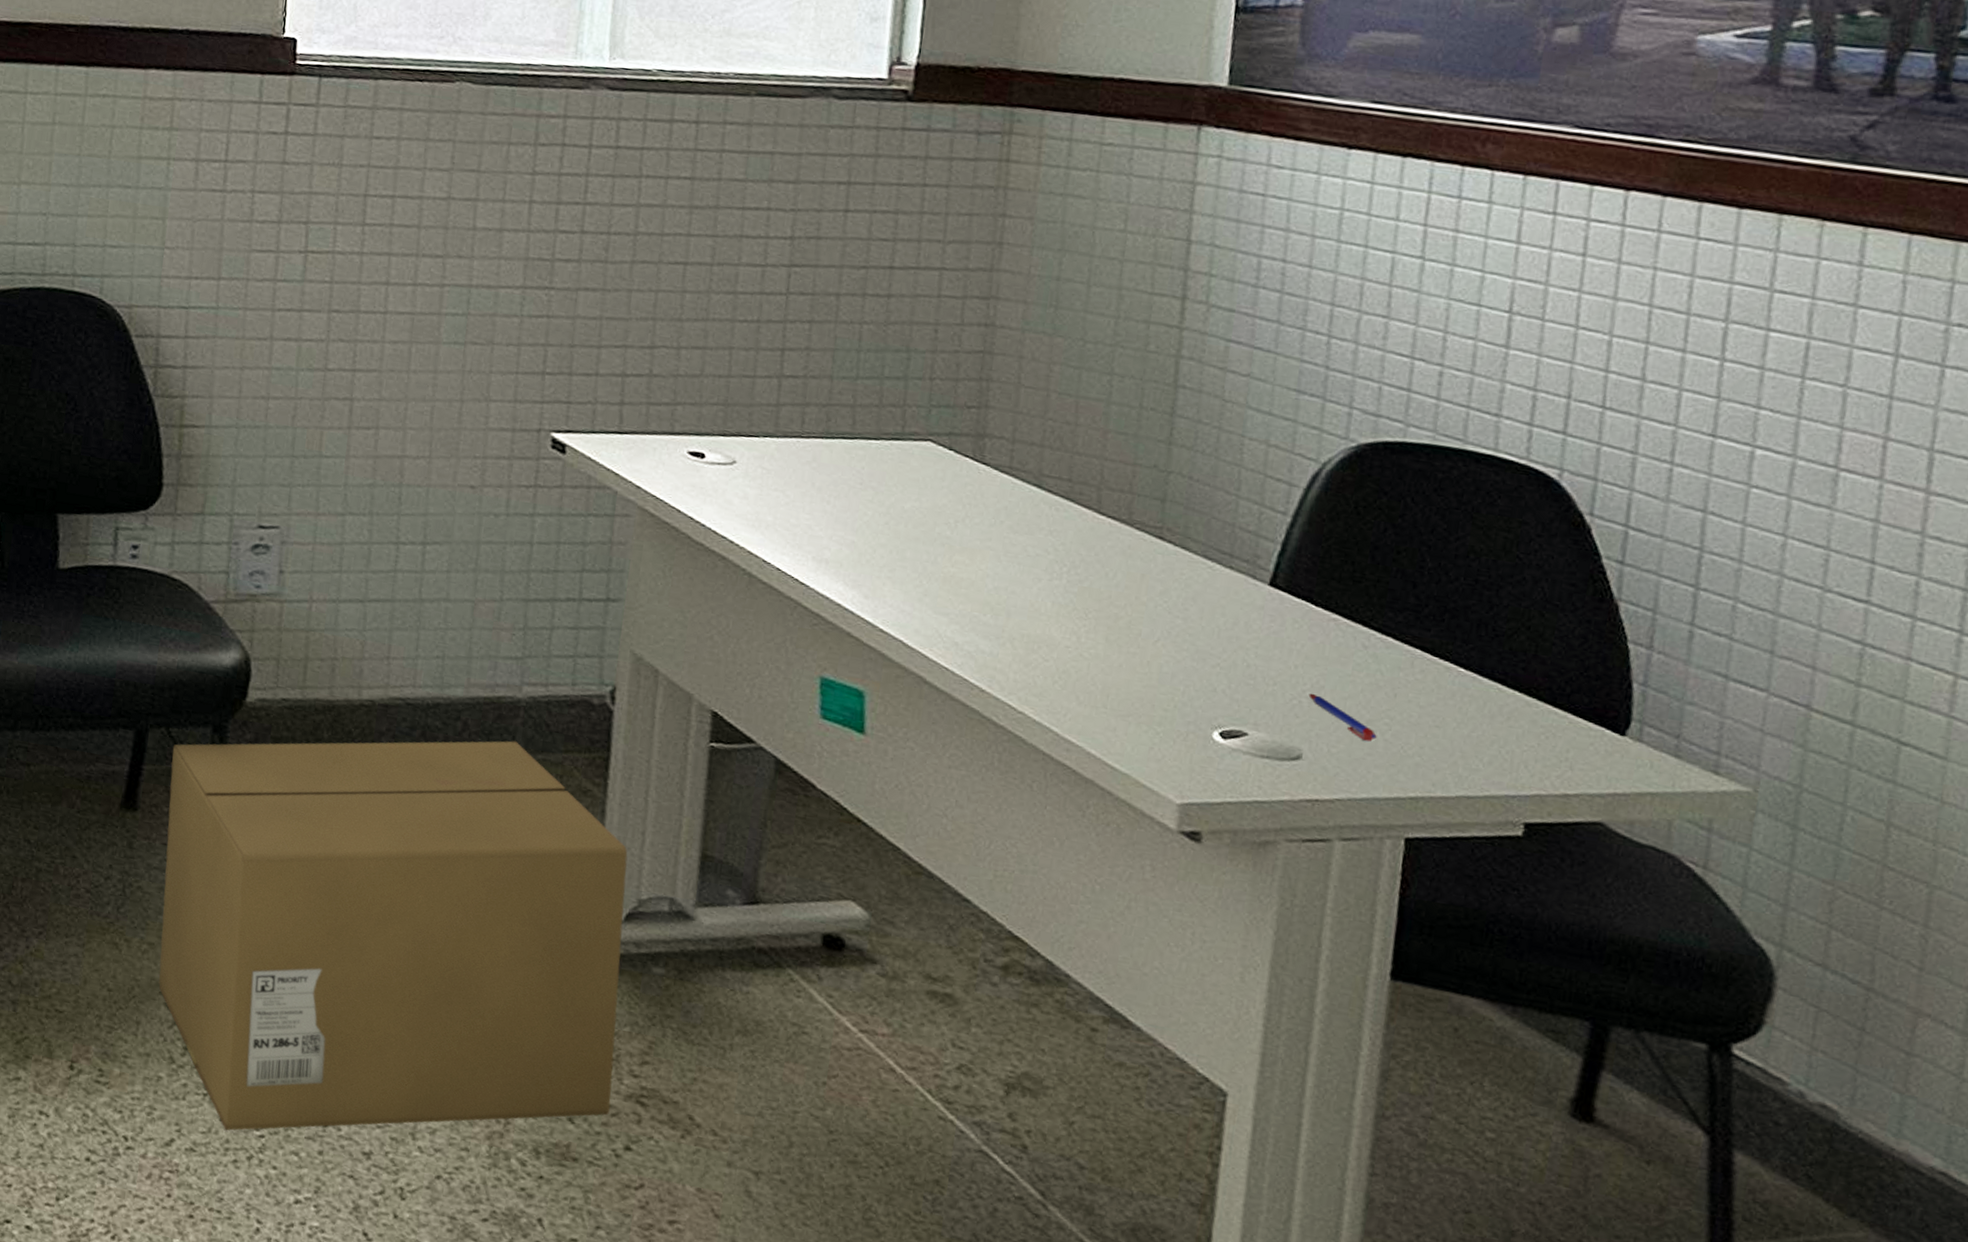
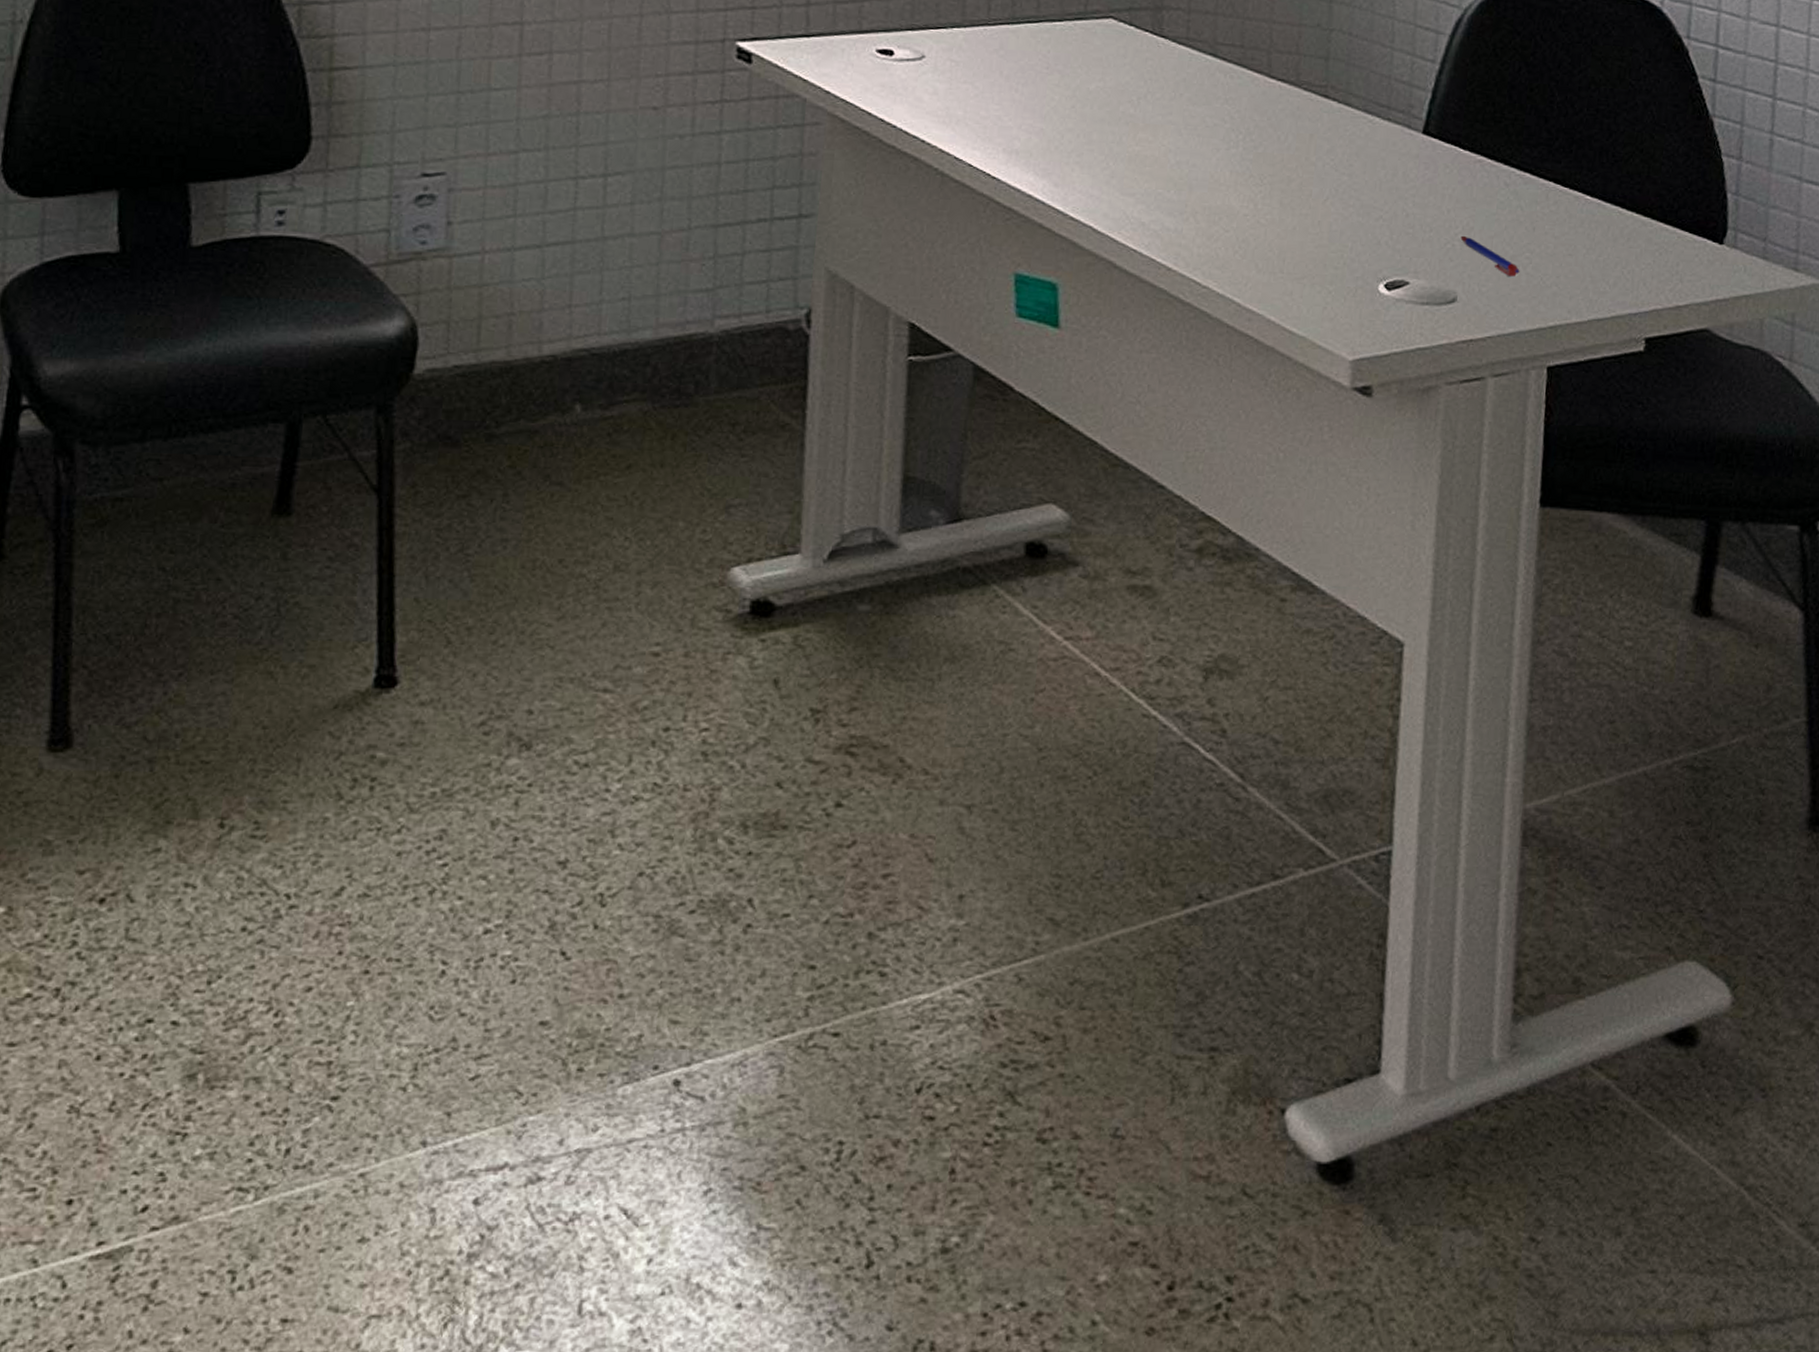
box: present [158,741,628,1131] -> none [322,381,829,865]

